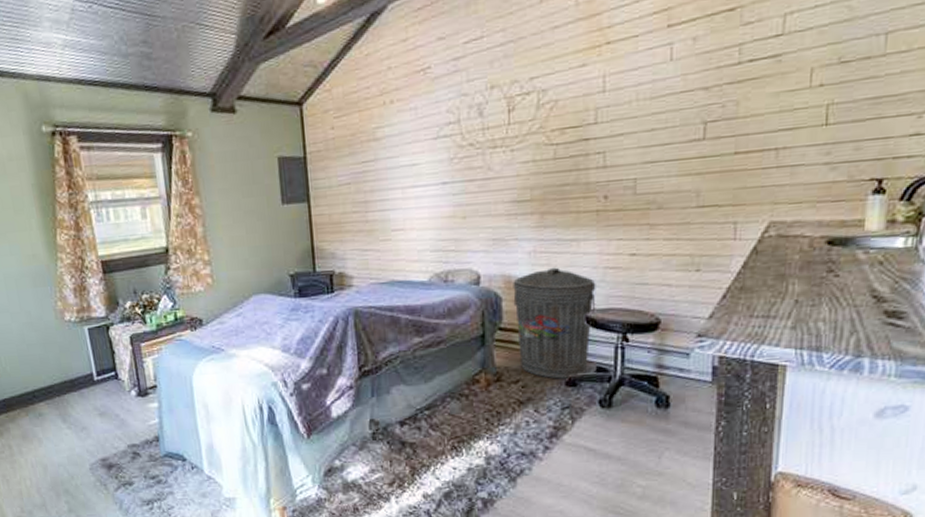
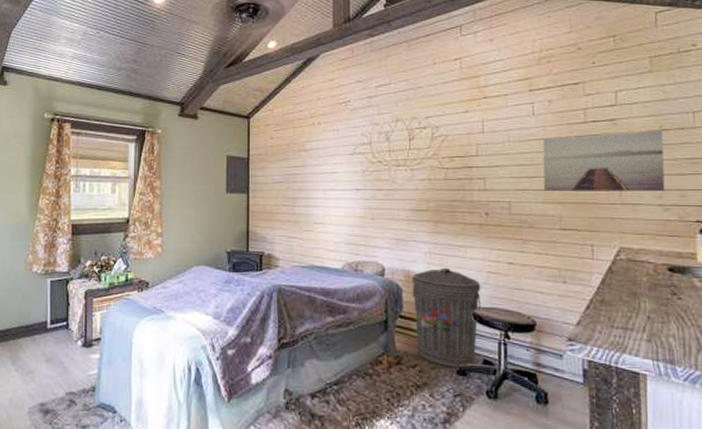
wall art: none [680,61,843,161] -> present [543,129,665,192]

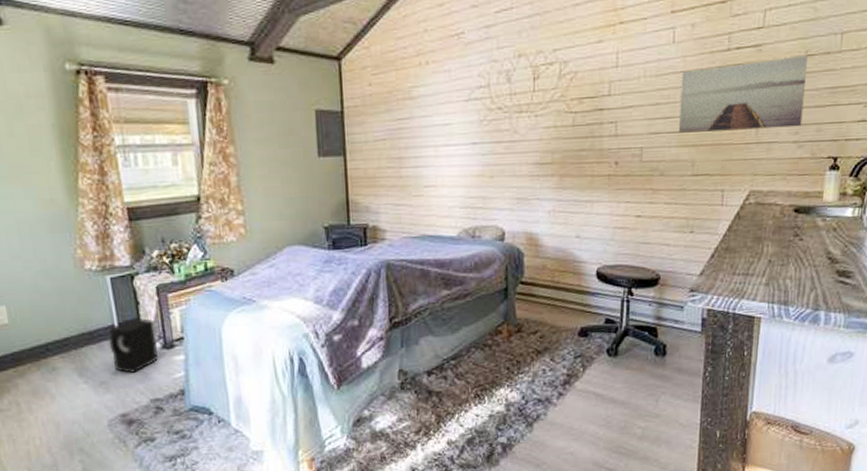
speaker: none [40,317,80,366] -> present [108,317,158,373]
trash can: present [412,267,481,368] -> none [534,226,607,330]

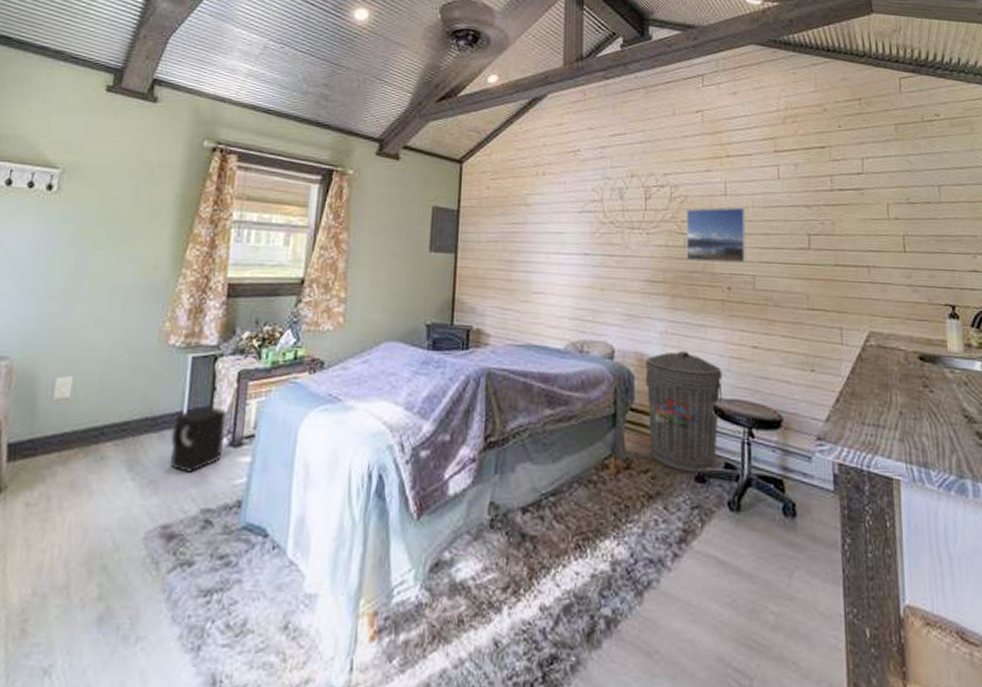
trash can: none [534,226,607,330] -> present [645,350,723,473]
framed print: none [574,78,636,140] -> present [685,207,746,264]
wall art: present [679,54,809,133] -> none [788,202,913,271]

